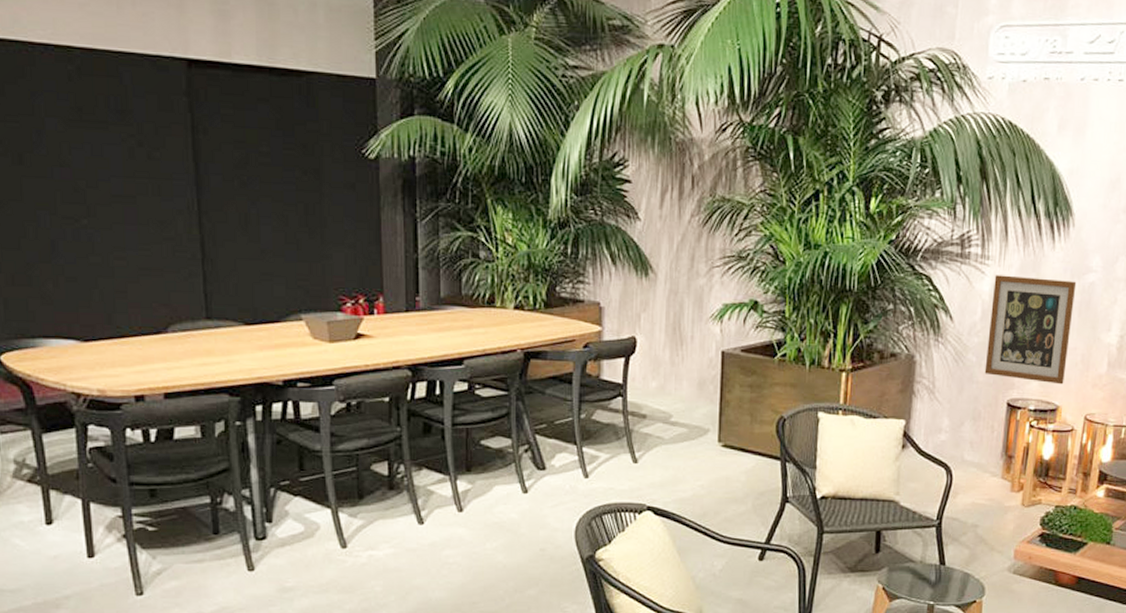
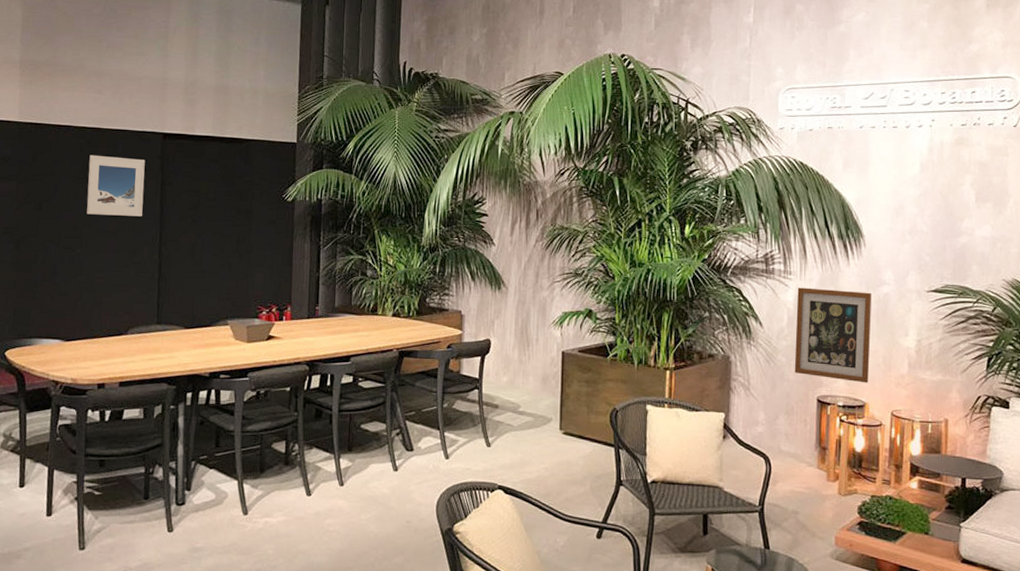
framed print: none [83,87,170,176] -> present [87,155,145,217]

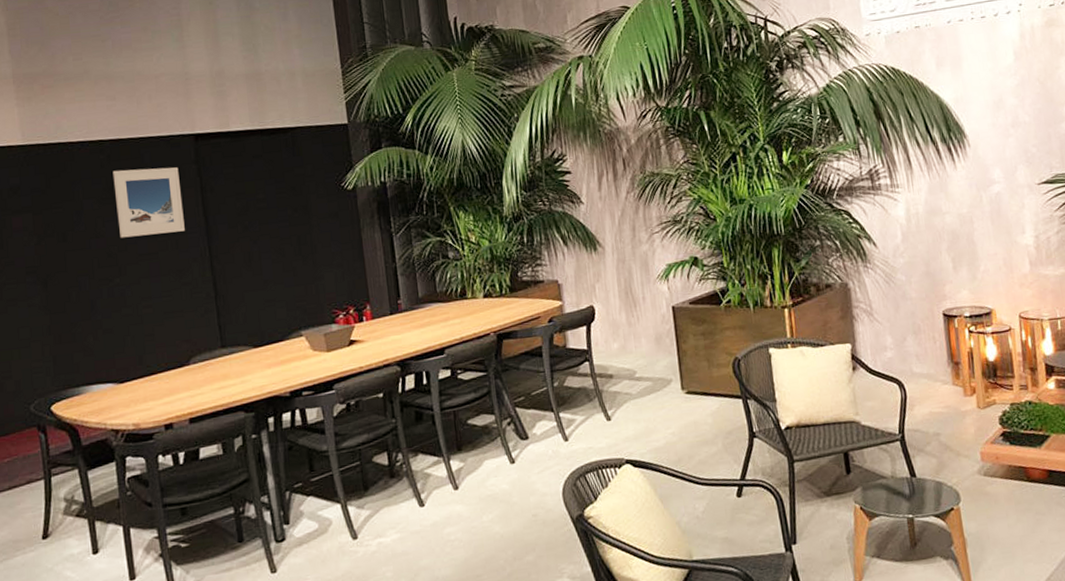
wall art: present [794,287,872,383] -> none [907,194,992,291]

